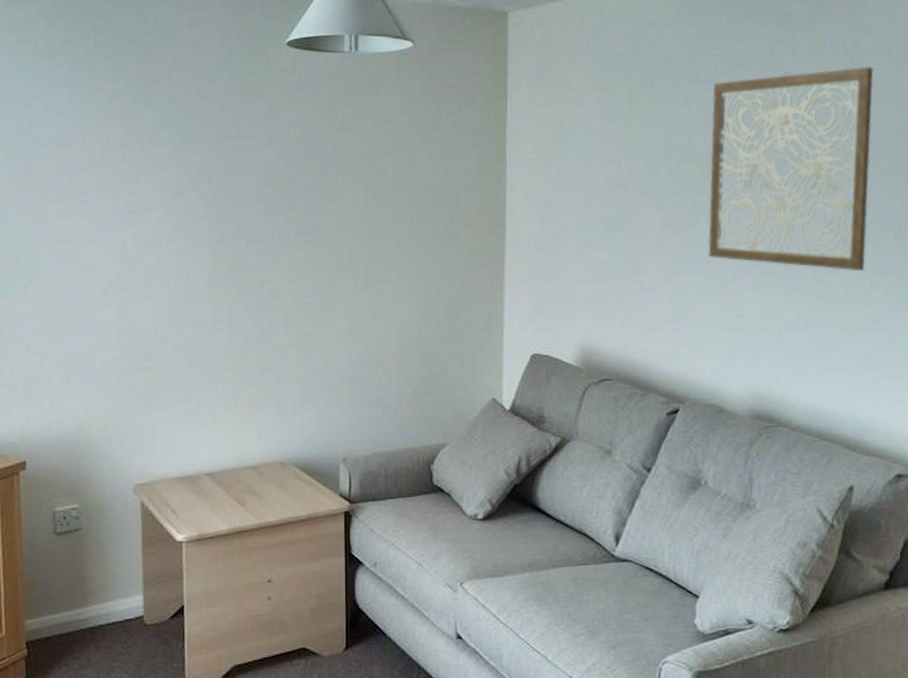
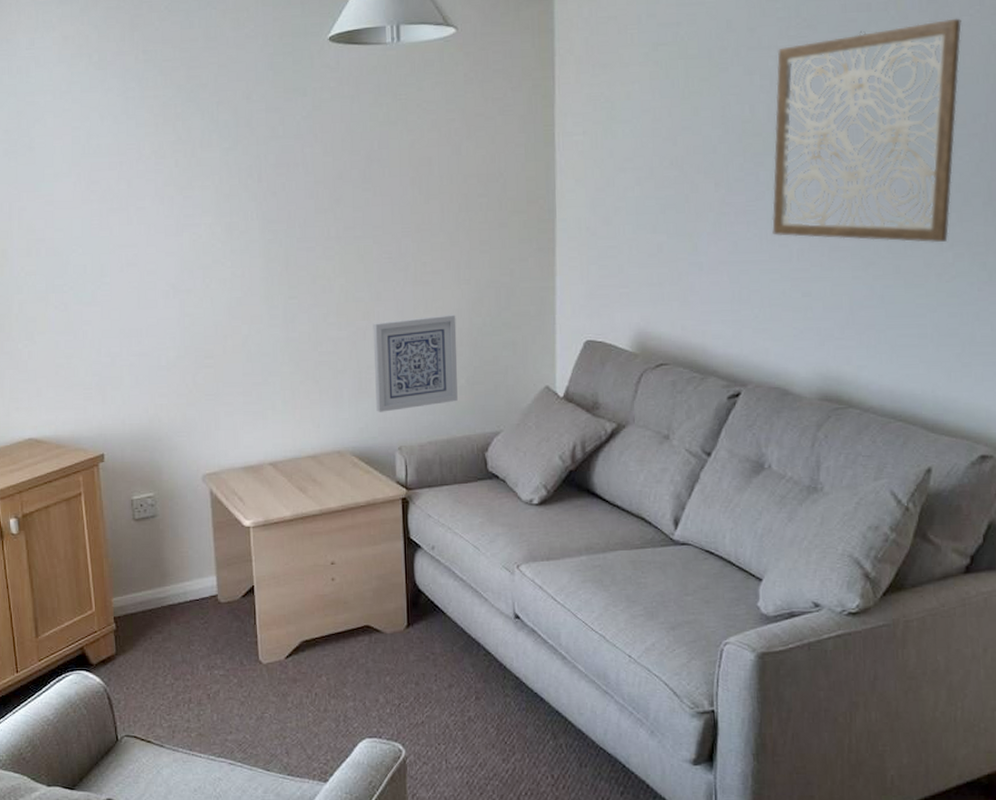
wall art: none [320,324,406,422] -> present [373,315,458,412]

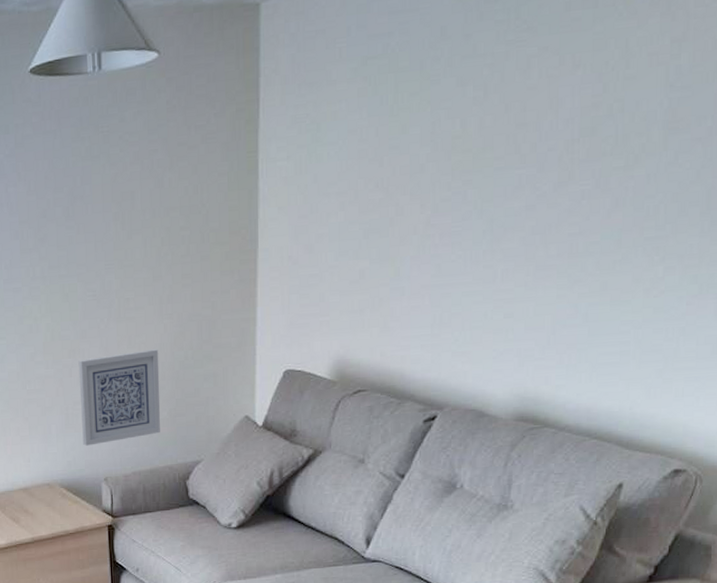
wall art: present [772,18,961,243] -> none [477,10,695,257]

